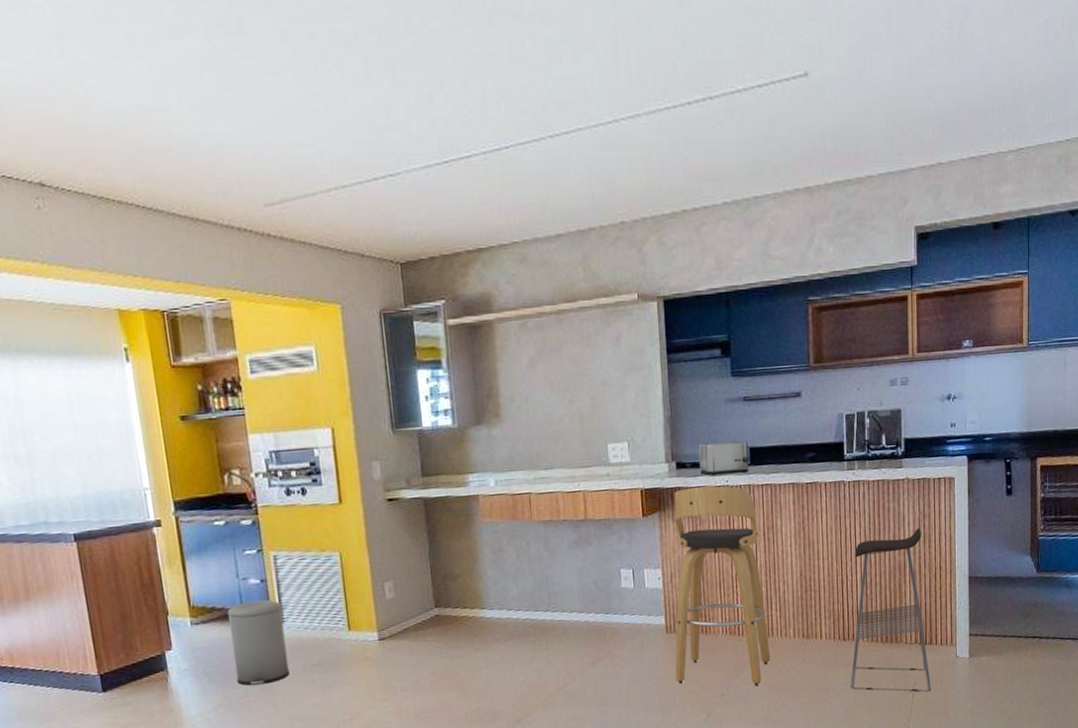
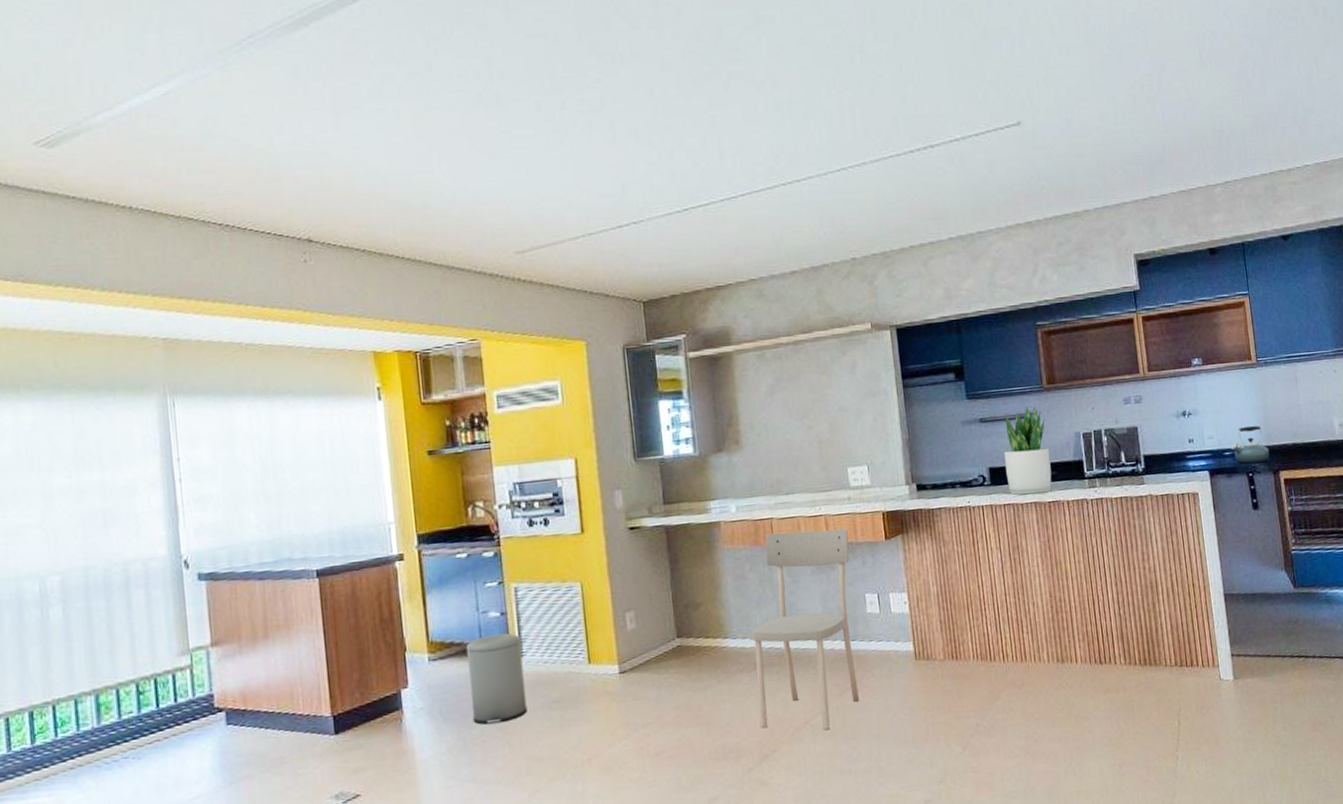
dining chair: none [508,504,610,697] -> present [751,527,859,730]
bar stool: present [674,486,771,687] -> none [916,507,1026,716]
toaster: present [699,440,750,477] -> none [938,461,990,498]
planter: none [765,385,812,476] -> present [1004,406,1052,495]
bar stool: present [851,527,931,692] -> none [1104,544,1197,718]
kettle: none [991,411,1030,450] -> present [1230,426,1270,464]

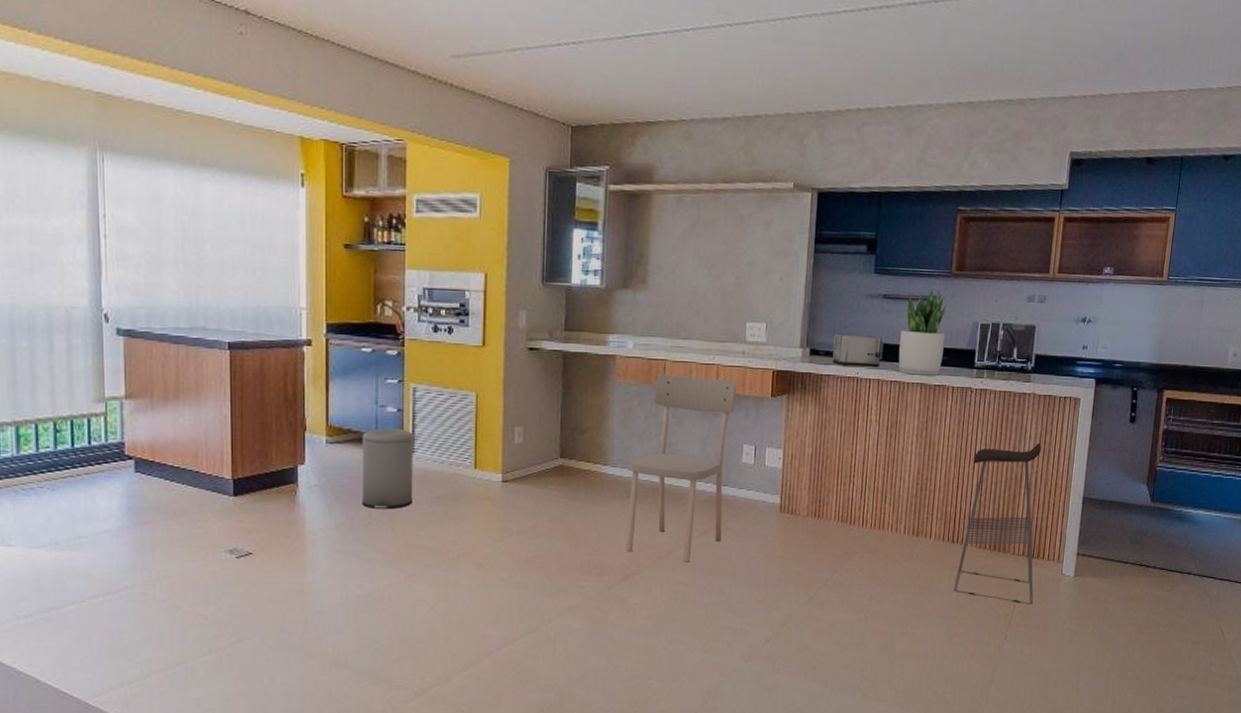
toaster: none [938,461,990,498] -> present [832,334,884,368]
bar stool: none [1104,544,1197,718] -> present [954,442,1042,605]
kettle: present [1230,426,1270,464] -> none [1121,342,1159,379]

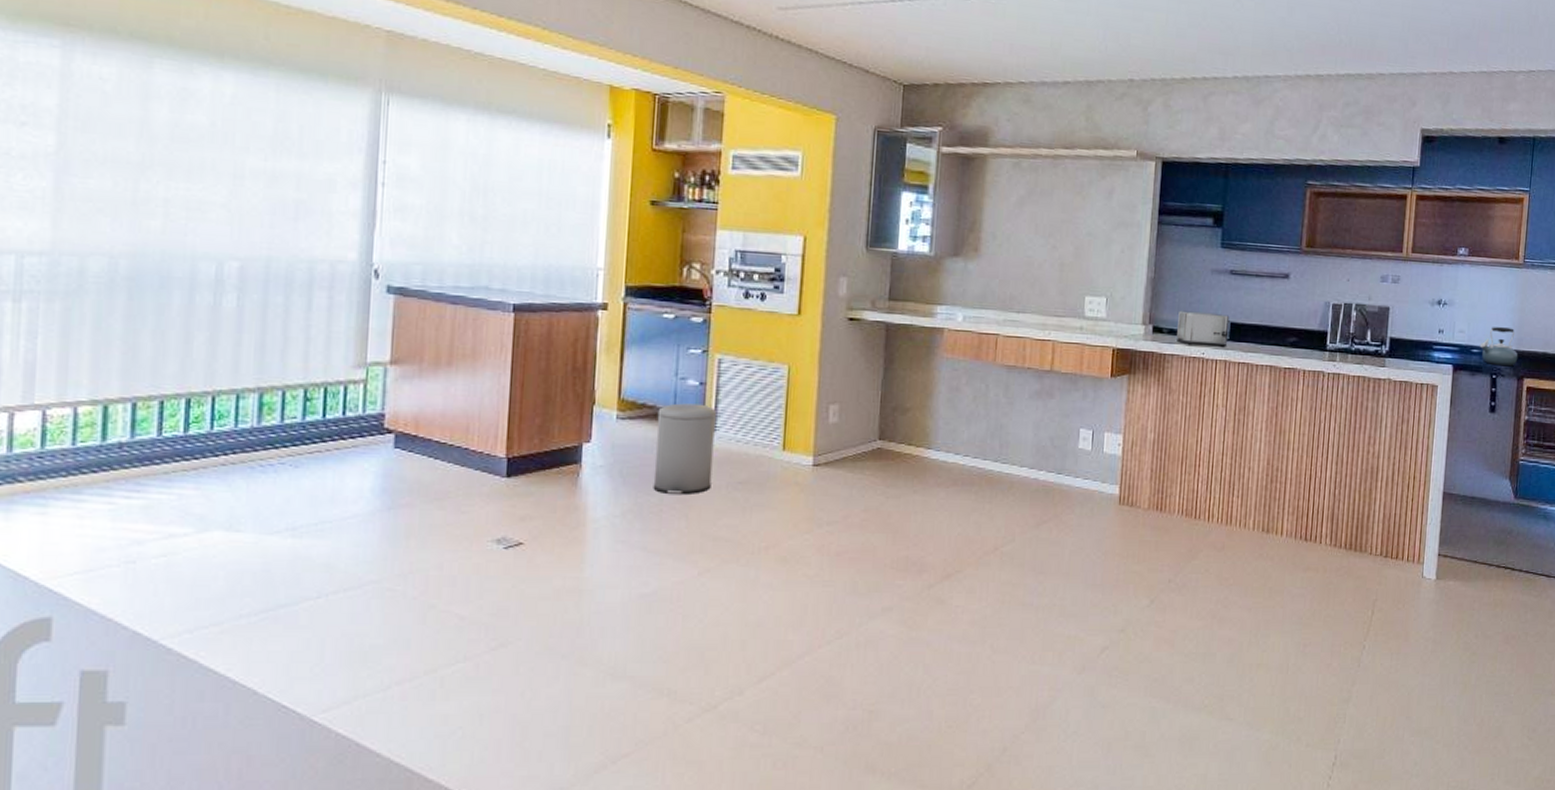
dining chair: present [625,374,737,563] -> none [948,349,1074,560]
planter: present [898,288,947,376] -> none [1246,265,1297,358]
bar stool: present [954,442,1042,605] -> none [1307,432,1398,611]
kettle: none [1121,342,1159,379] -> present [1479,327,1518,367]

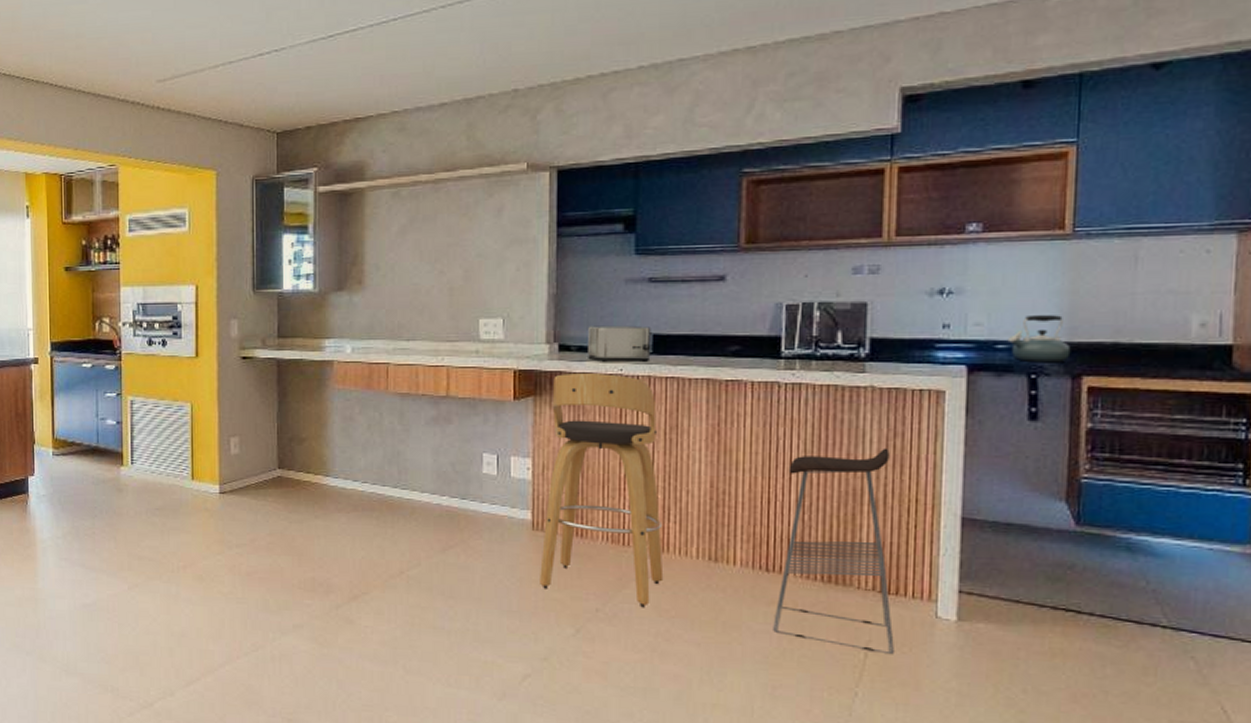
pedal bin: present [653,403,716,494] -> none [84,440,133,519]
bar stool: none [1122,354,1230,577] -> present [540,374,664,608]
bar stool: none [1307,432,1398,611] -> present [773,448,894,655]

